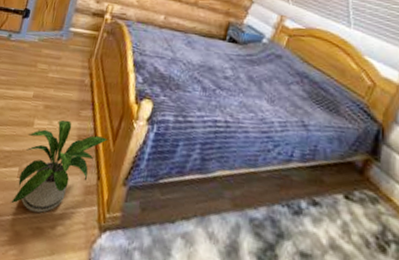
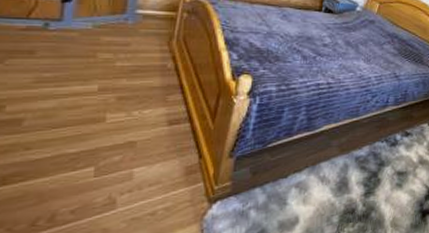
house plant: present [11,119,109,213] -> none [91,108,206,206]

